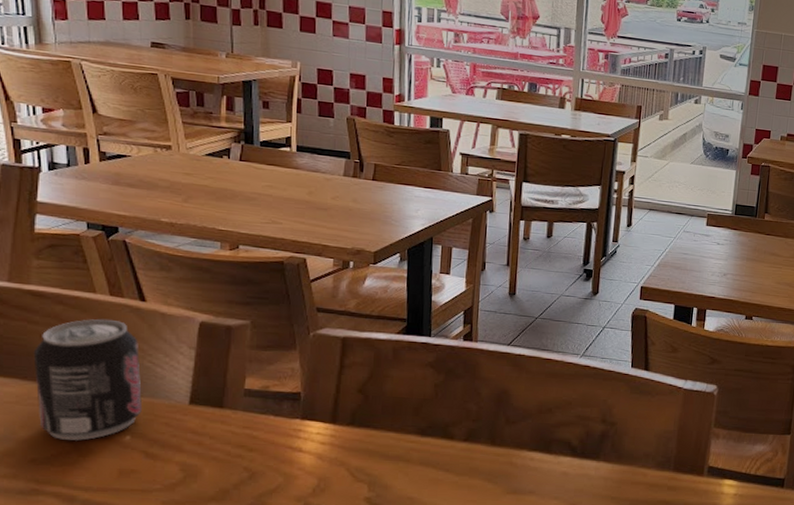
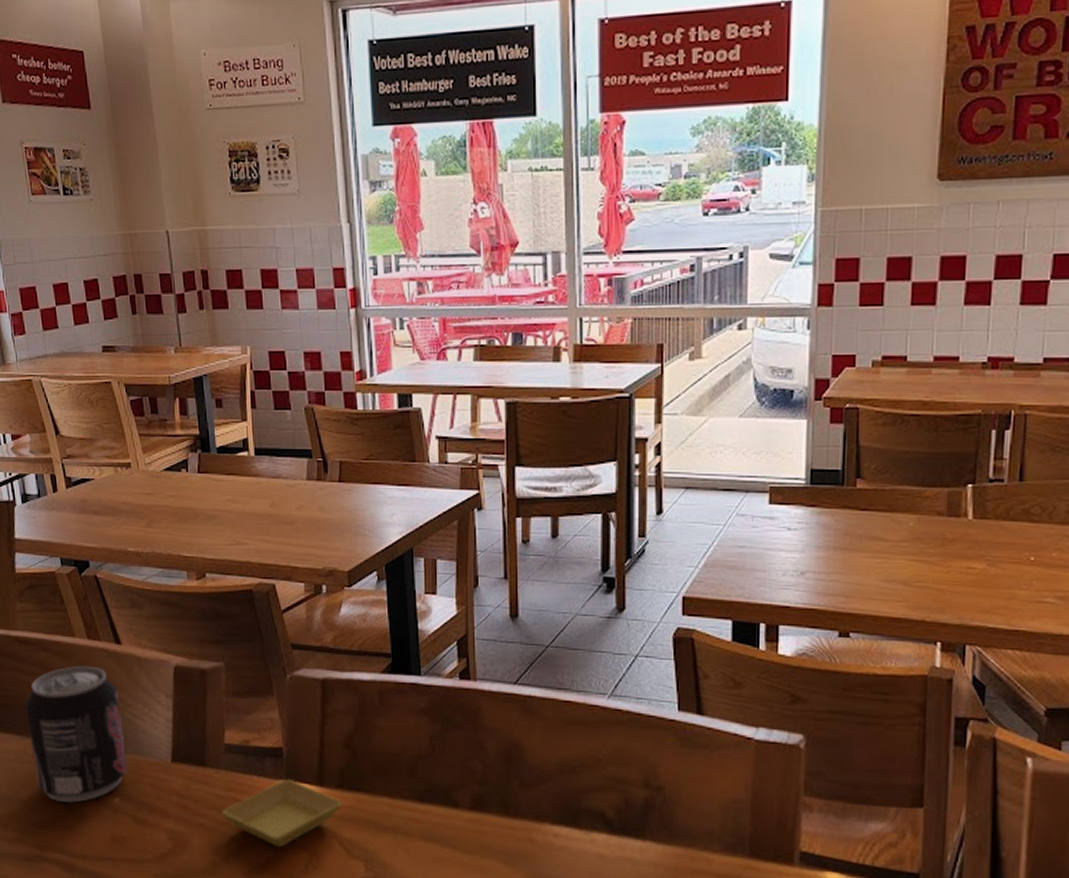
saucer: none [236,418,353,475] -> present [222,778,343,848]

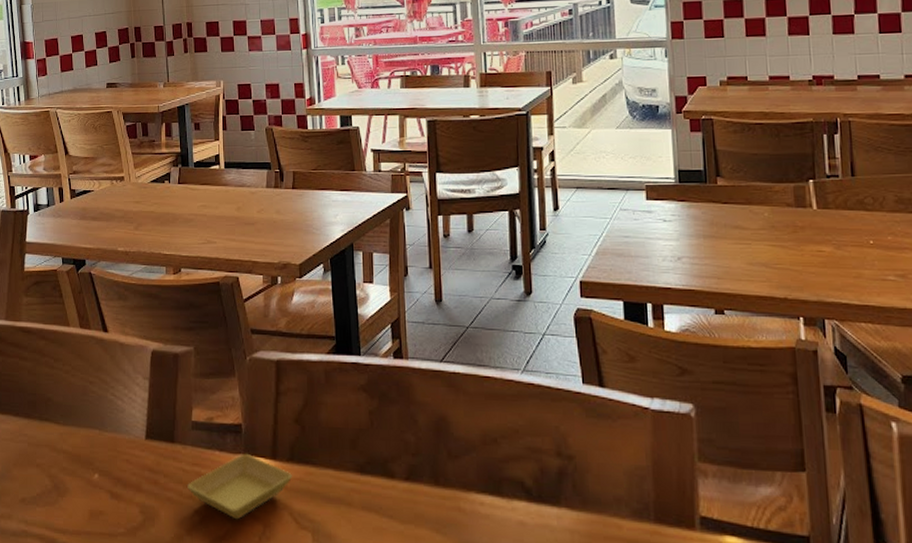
beverage can: present [25,665,127,803] -> none [23,352,107,479]

